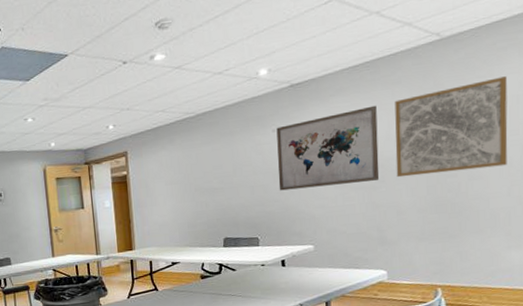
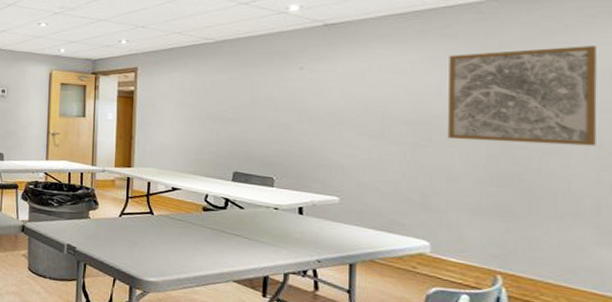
wall art: present [276,105,380,191] -> none [302,57,426,138]

